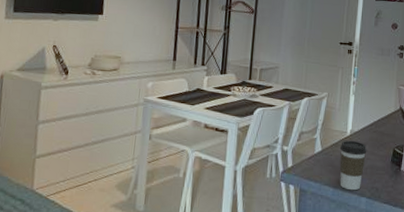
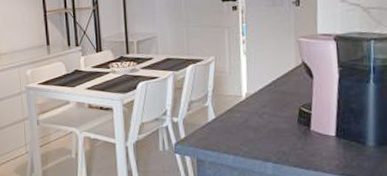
coffee cup: present [339,140,367,191] -> none [236,104,268,157]

